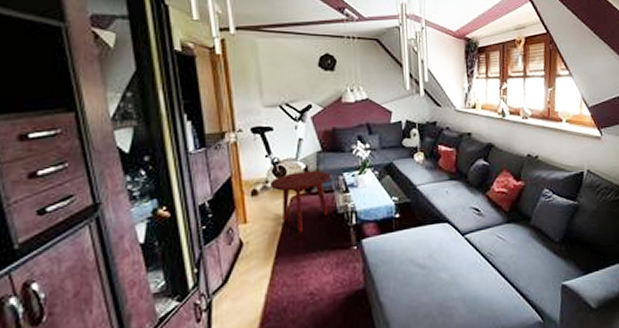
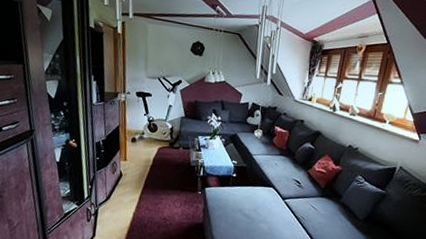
side table: present [269,170,330,233] -> none [144,130,188,175]

